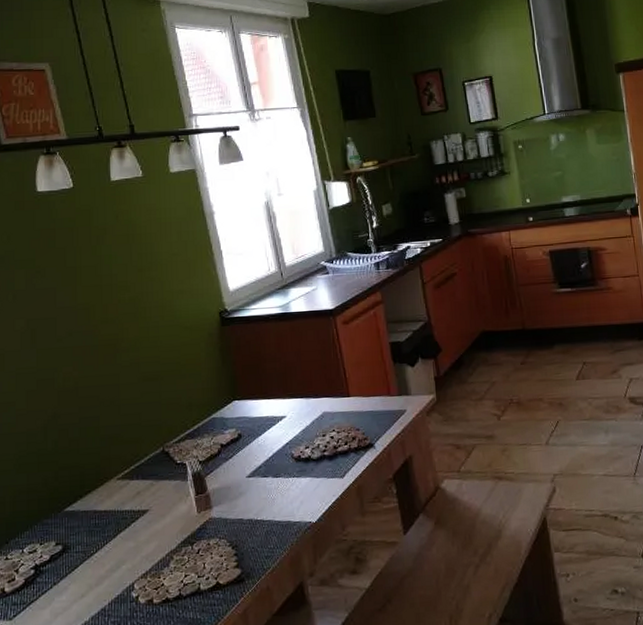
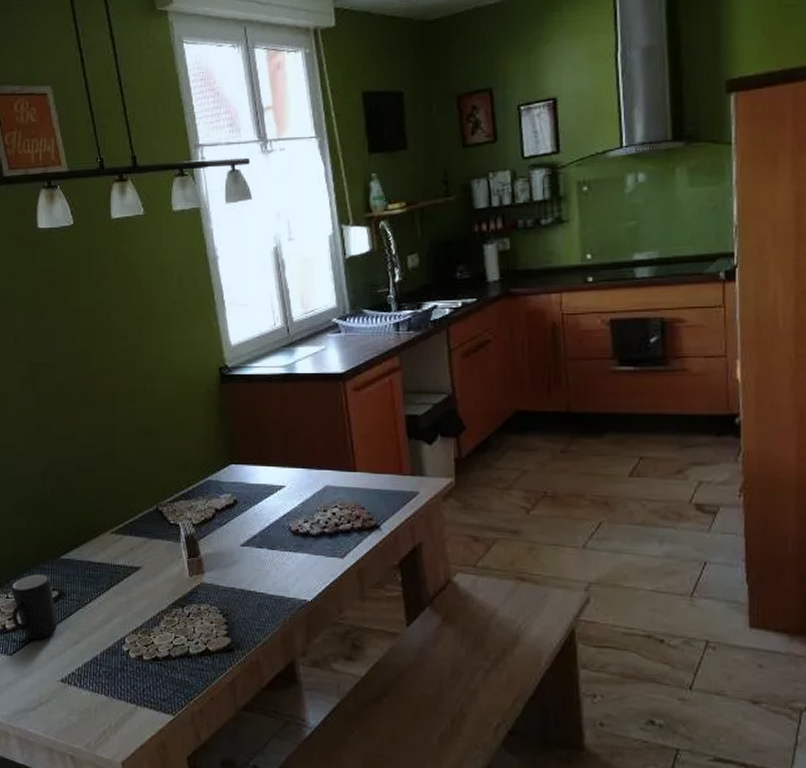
mug: none [10,528,61,600] -> present [10,573,57,640]

